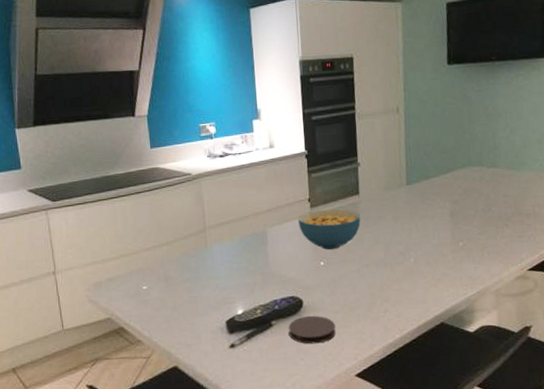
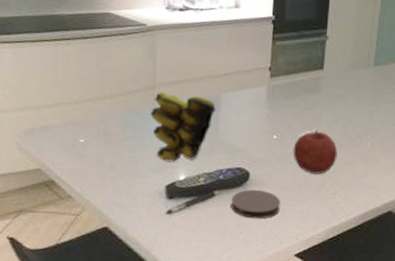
banana: none [204,233,264,299] -> present [150,92,216,162]
cereal bowl: present [297,209,361,250] -> none [255,80,321,125]
fruit: none [340,252,385,295] -> present [293,129,339,174]

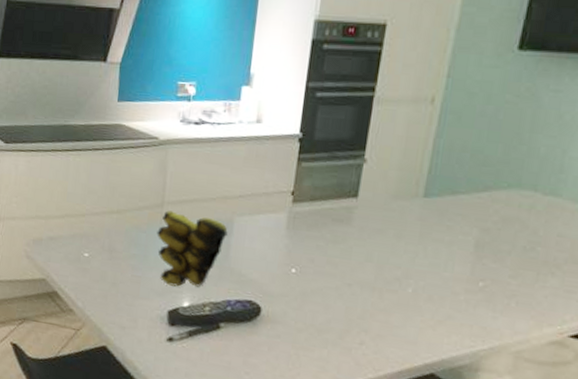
coaster: present [231,189,280,219] -> none [238,326,295,361]
fruit: present [293,129,339,174] -> none [313,267,370,319]

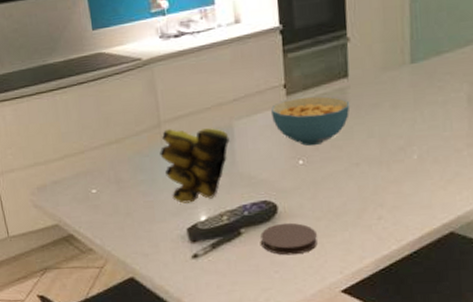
coaster: none [238,326,295,361] -> present [260,222,317,256]
cereal bowl: none [273,207,353,258] -> present [270,96,349,146]

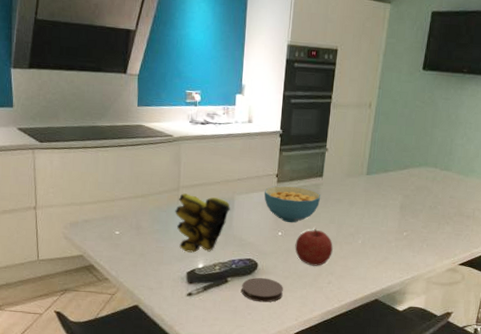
fruit: none [323,148,379,199] -> present [295,228,334,266]

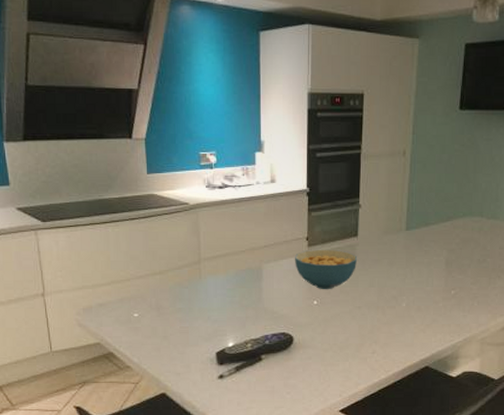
banana: present [175,193,230,253] -> none [198,266,258,331]
coaster: present [241,277,283,303] -> none [278,352,323,380]
fruit: present [295,228,334,266] -> none [333,293,376,335]

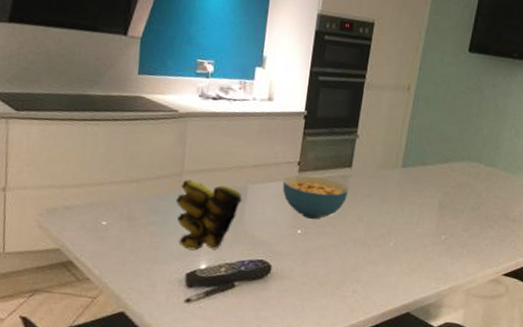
banana: none [198,266,258,331] -> present [176,179,242,251]

